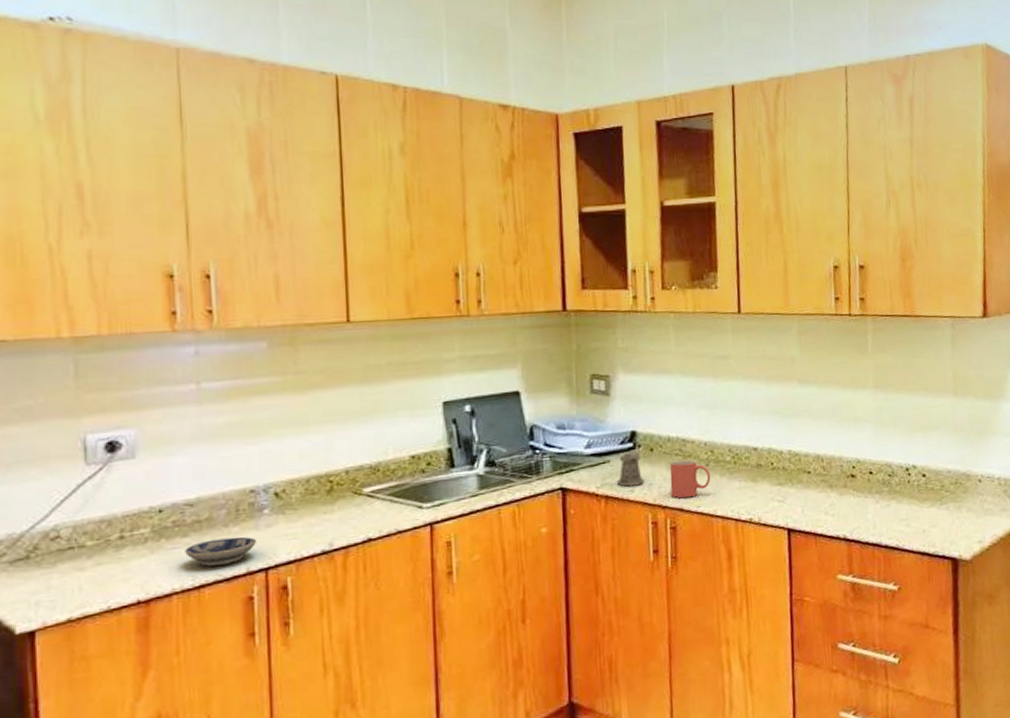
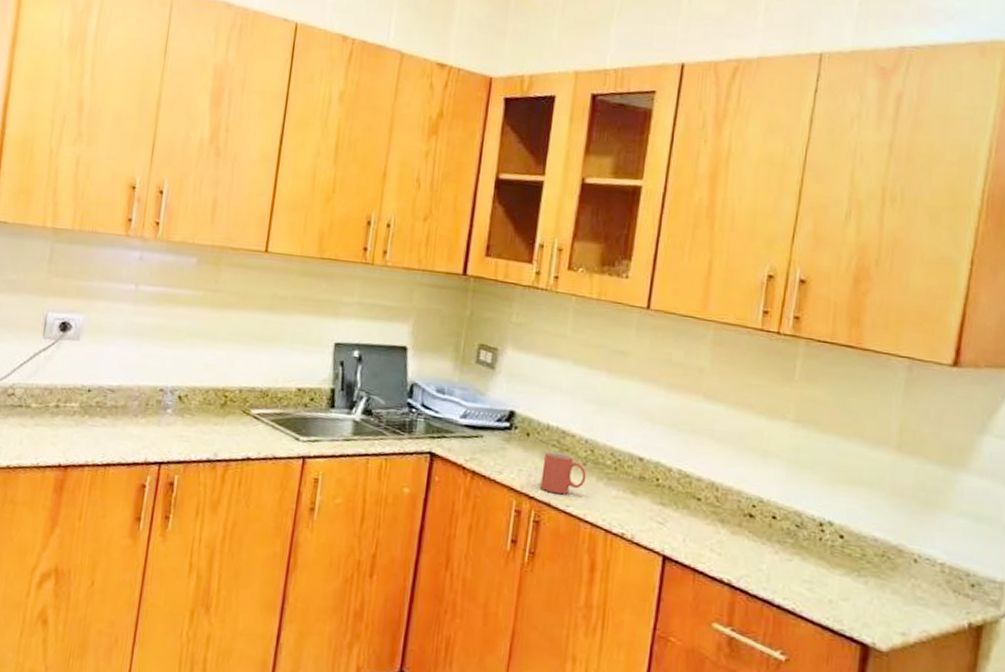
bowl: present [185,536,257,567] -> none [100,425,158,451]
pepper shaker: present [616,452,644,487] -> none [486,432,516,469]

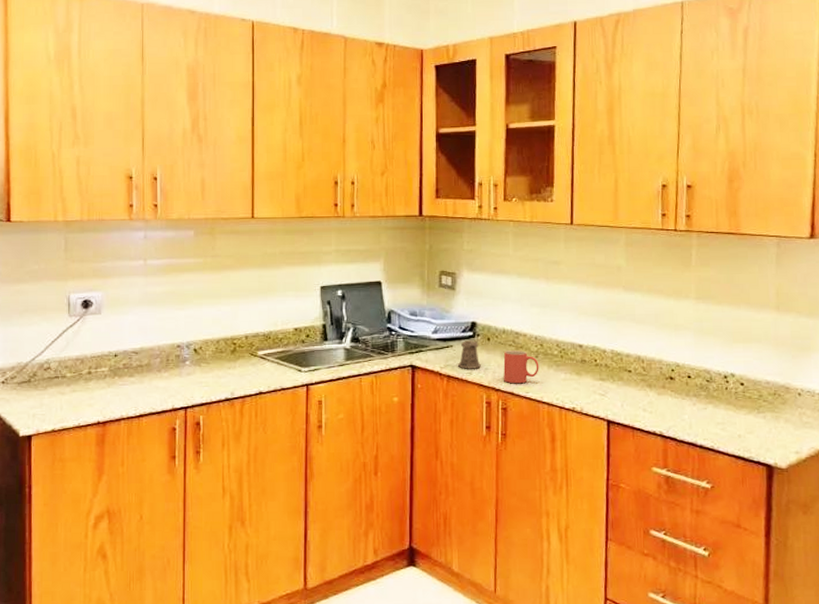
pepper shaker: none [486,432,516,469] -> present [457,340,481,369]

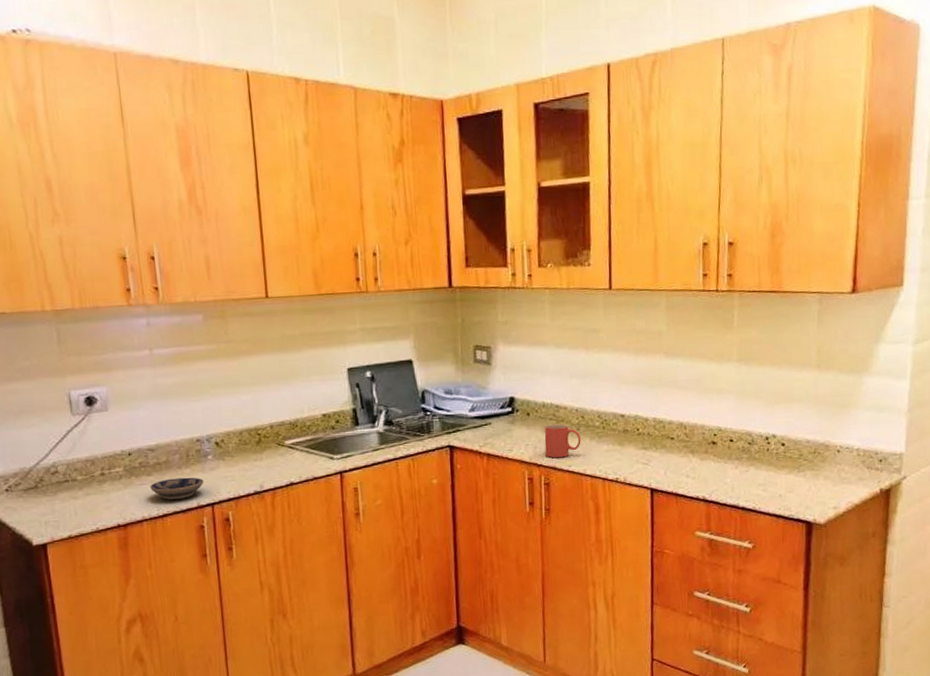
bowl: none [131,380,180,401] -> present [150,477,204,500]
pepper shaker: present [457,340,481,369] -> none [497,416,521,446]

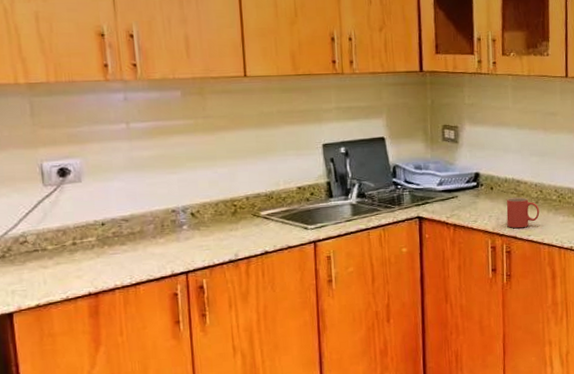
bowl: present [150,477,204,500] -> none [123,246,179,269]

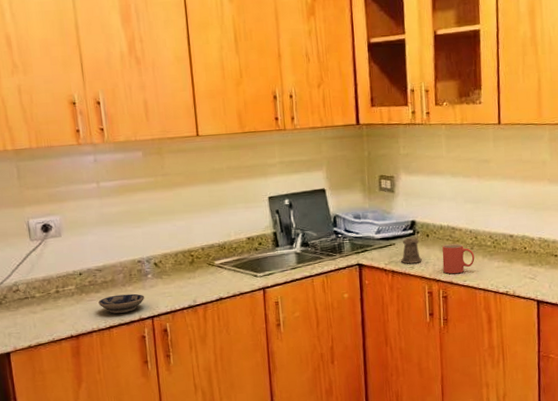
bowl: none [123,246,179,269] -> present [98,293,145,314]
pepper shaker: none [463,190,485,218] -> present [400,237,422,264]

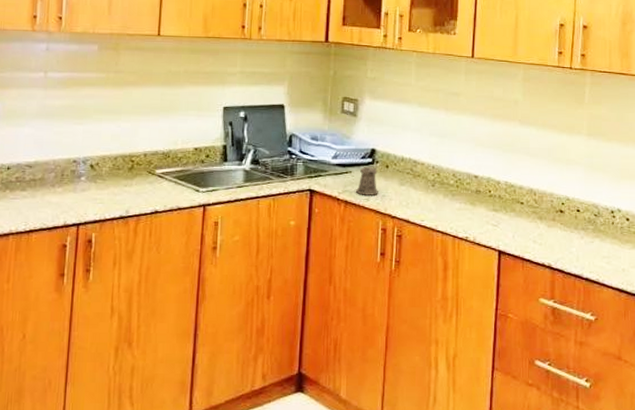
bowl: present [98,293,145,314] -> none [22,195,74,216]
mug: present [442,243,475,274] -> none [400,178,435,212]

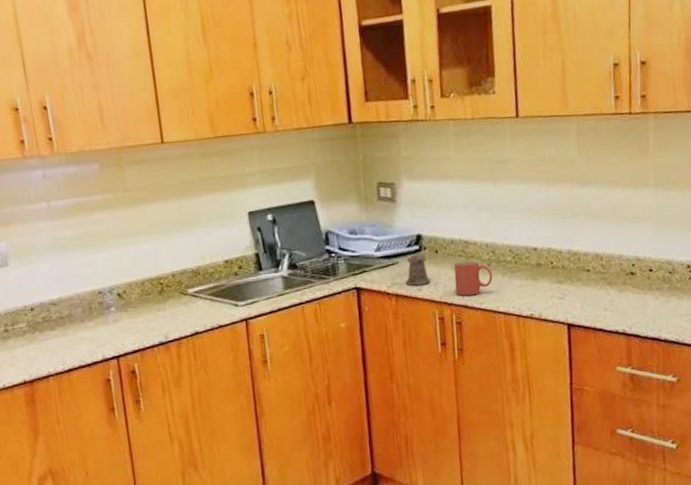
mug: none [400,178,435,212] -> present [454,260,493,296]

